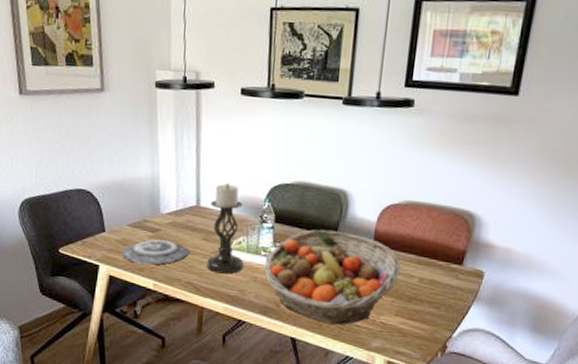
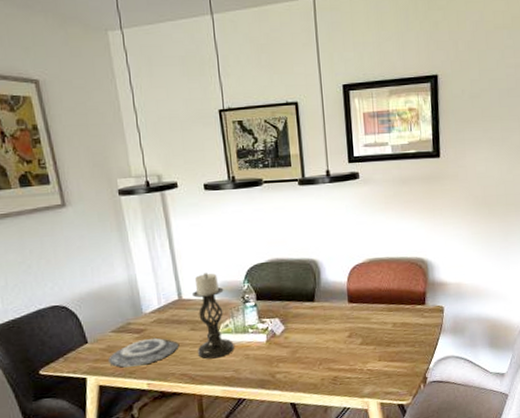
fruit basket: present [263,229,401,325] -> none [253,296,376,383]

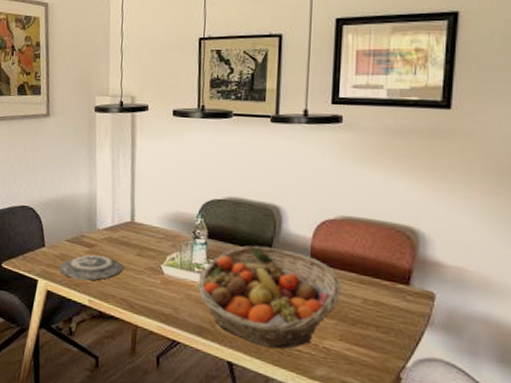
candle holder: present [191,273,234,359] -> none [140,199,177,291]
fruit basket: none [253,296,376,383] -> present [196,245,341,349]

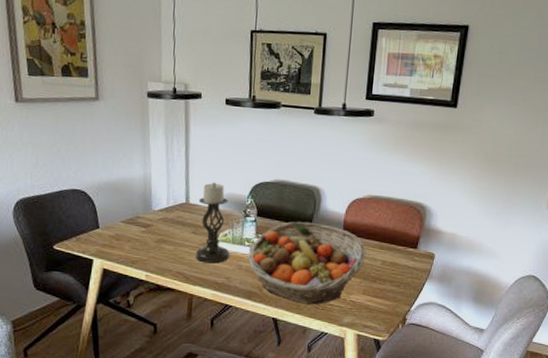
plate: present [59,255,123,281] -> none [115,234,179,258]
candle holder: none [140,199,177,291] -> present [195,182,230,264]

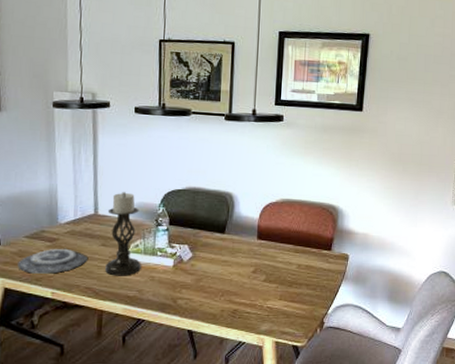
plate: none [115,234,179,258] -> present [17,248,87,274]
fruit basket: present [247,221,366,305] -> none [159,228,281,314]

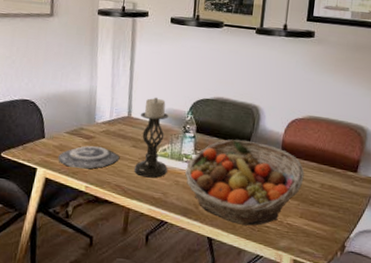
fruit basket: none [159,228,281,314] -> present [184,139,305,226]

